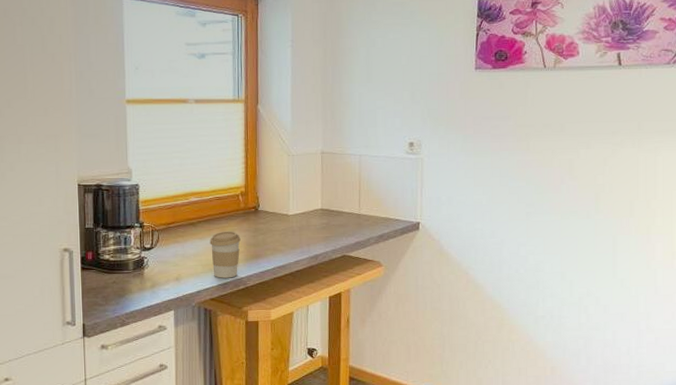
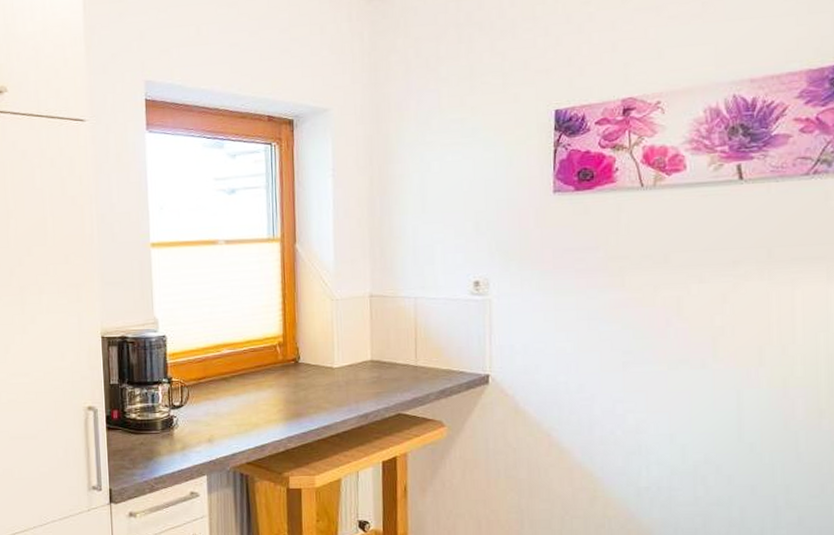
coffee cup: present [210,231,241,278] -> none [244,386,279,440]

